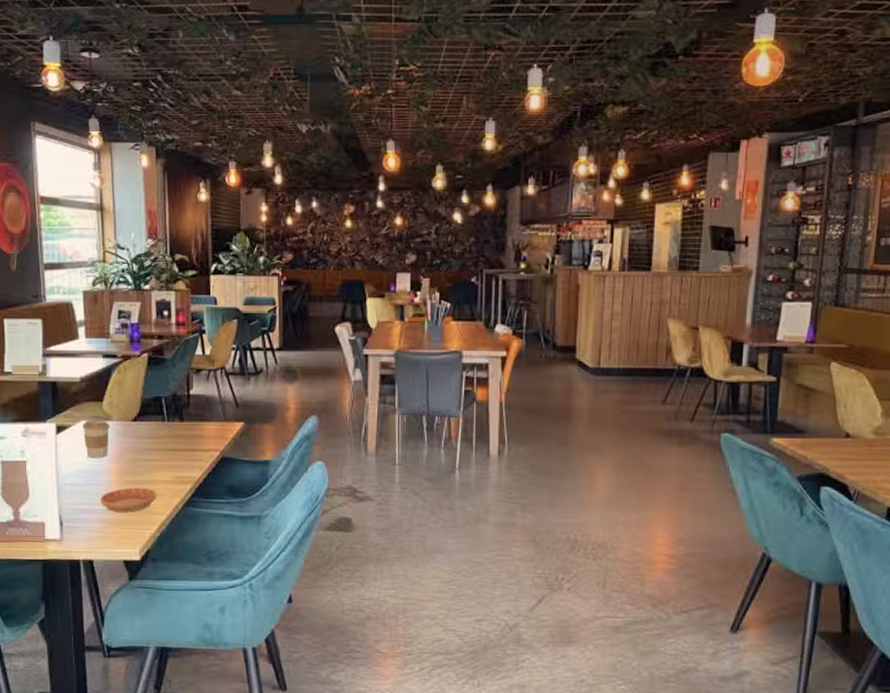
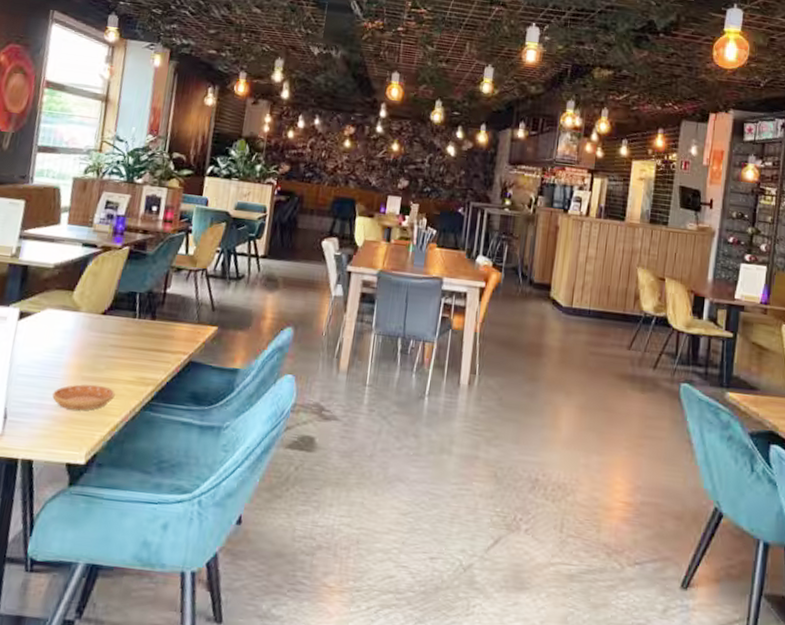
coffee cup: present [83,419,110,458] -> none [46,308,77,350]

